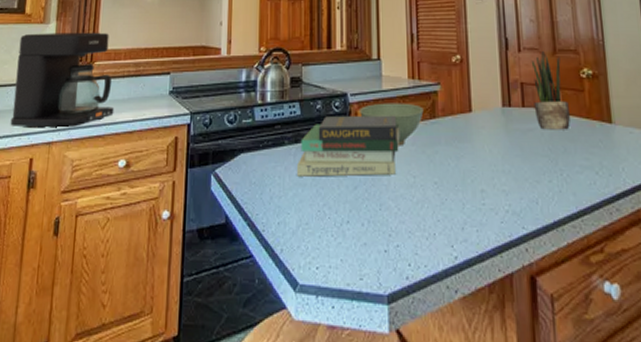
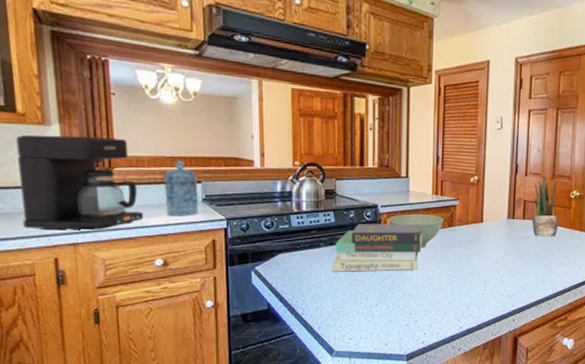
canister: none [134,52,167,112] -> present [162,161,199,217]

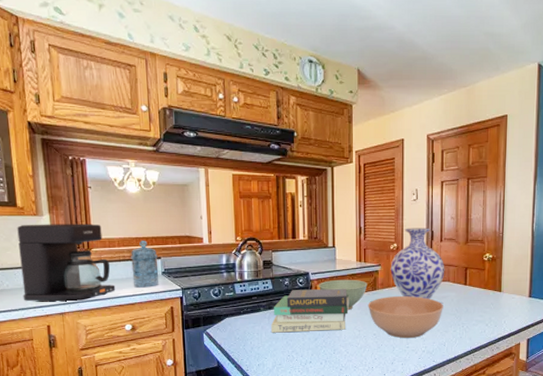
bowl: none [443,234,526,280] -> present [368,296,443,338]
vase: none [469,159,529,239] -> present [390,228,445,299]
potted plant: present [532,176,558,237] -> none [448,241,473,297]

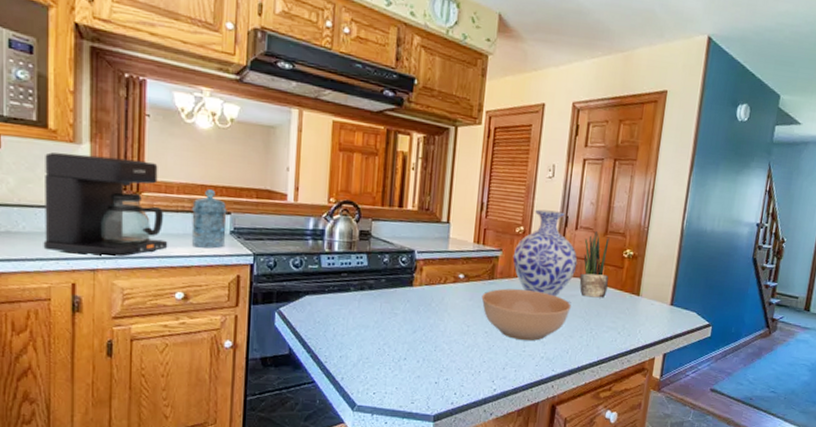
books: present [271,288,350,333] -> none [361,269,461,324]
bowl: present [319,279,368,310] -> none [425,262,484,301]
potted plant: none [448,241,473,297] -> present [579,231,610,298]

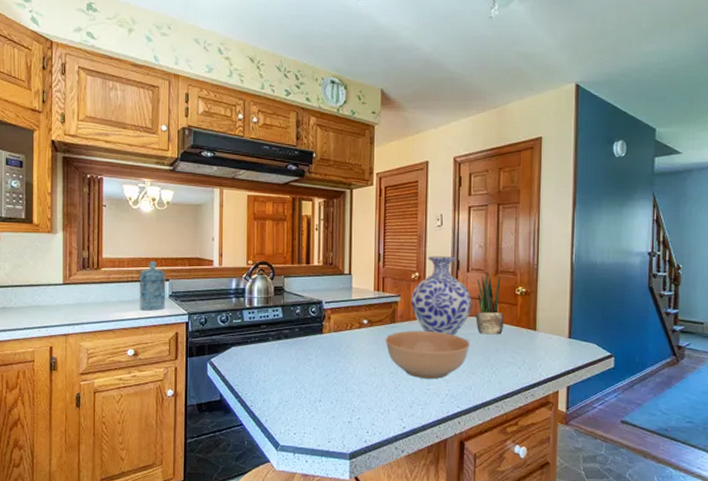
coffee maker: present [43,152,168,257] -> none [29,241,121,323]

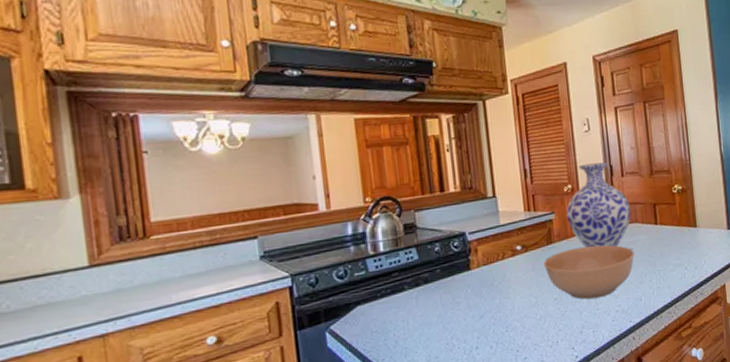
canister: present [138,261,166,312] -> none [210,216,257,284]
potted plant: present [475,272,504,335] -> none [632,174,665,241]

